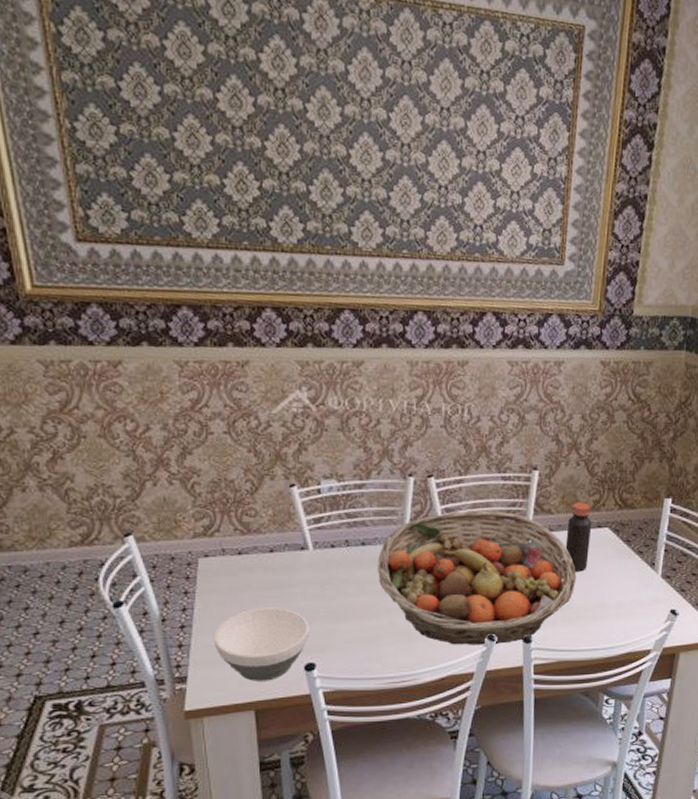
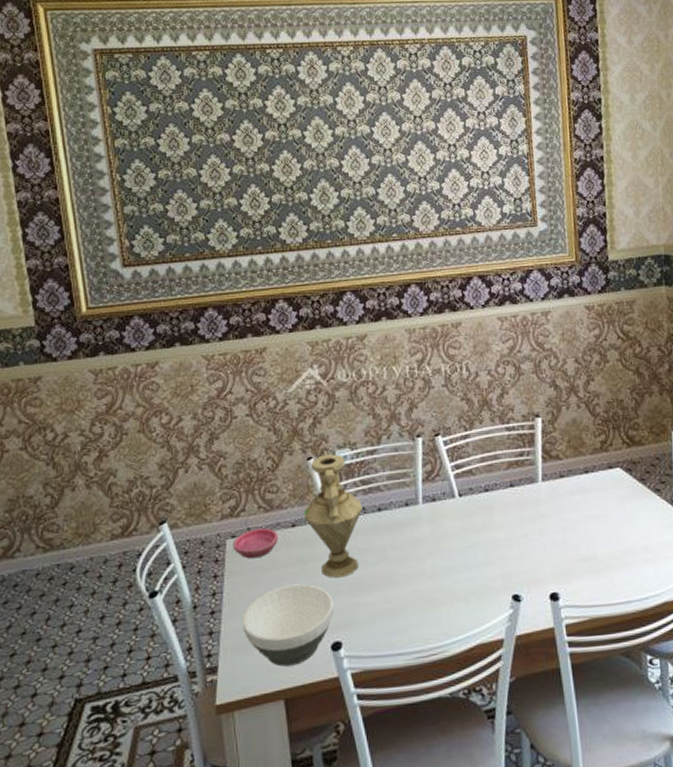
saucer: none [205,550,254,579] -> present [232,527,278,559]
vase: none [284,483,346,605] -> present [305,454,363,578]
fruit basket: present [378,509,577,645] -> none [395,462,596,610]
bottle: present [565,502,592,572] -> none [578,444,605,518]

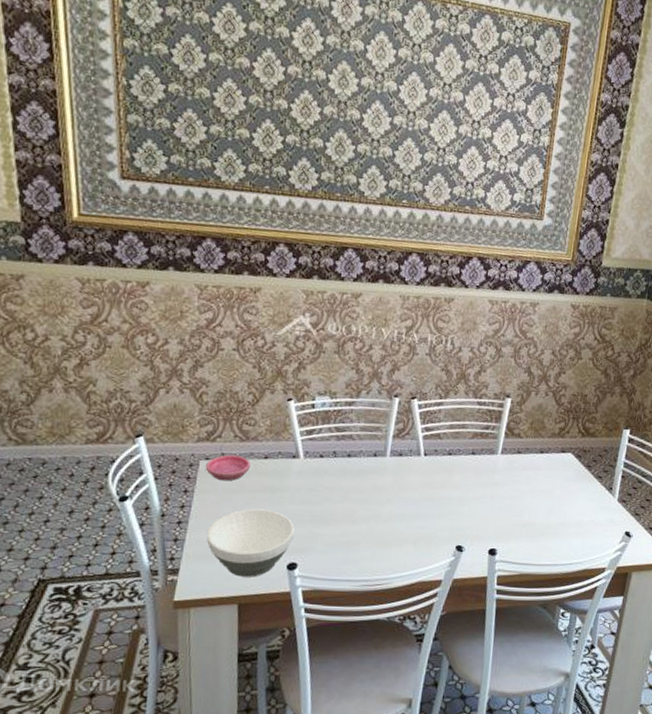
vase: present [305,454,363,578] -> none [278,398,334,509]

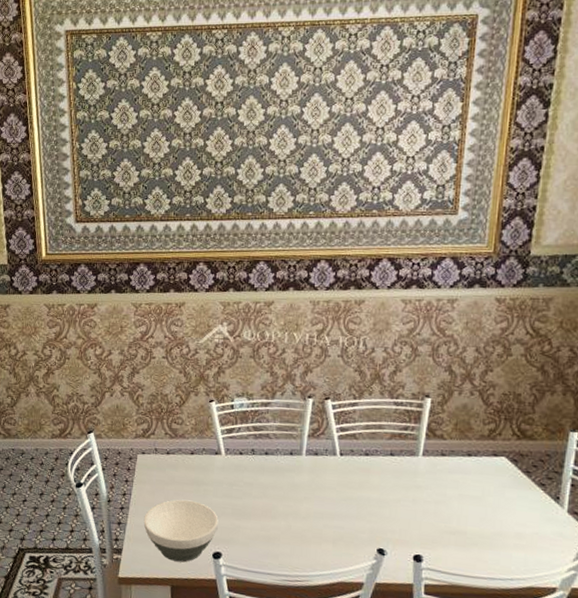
saucer: present [205,454,250,481] -> none [142,450,179,474]

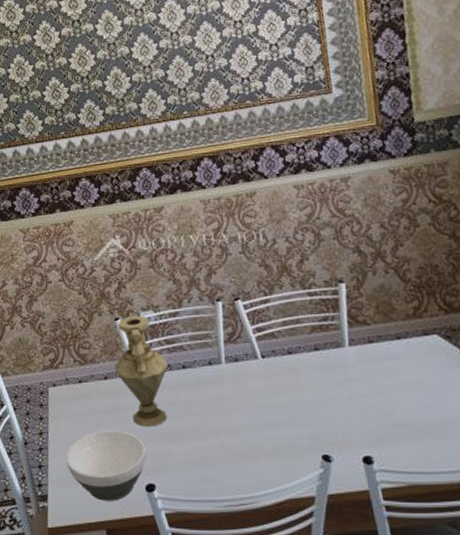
vase: none [202,400,252,503] -> present [115,315,168,427]

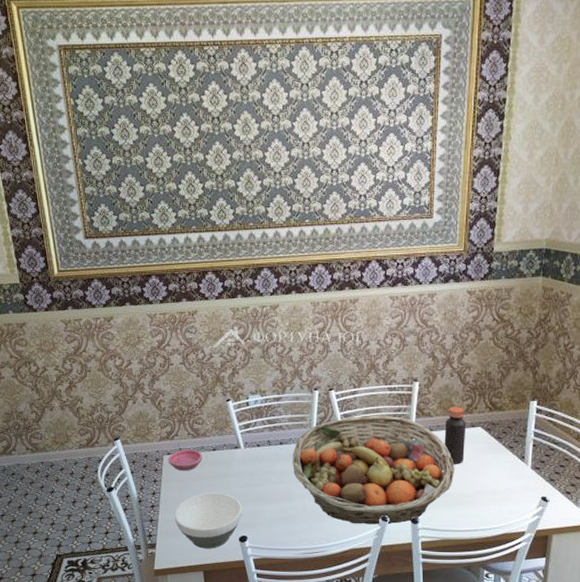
saucer: none [54,379,93,405] -> present [168,449,202,471]
vase: present [115,315,168,427] -> none [223,398,268,491]
fruit basket: none [199,326,412,466] -> present [293,415,455,525]
bottle: none [388,310,422,384] -> present [444,406,467,464]

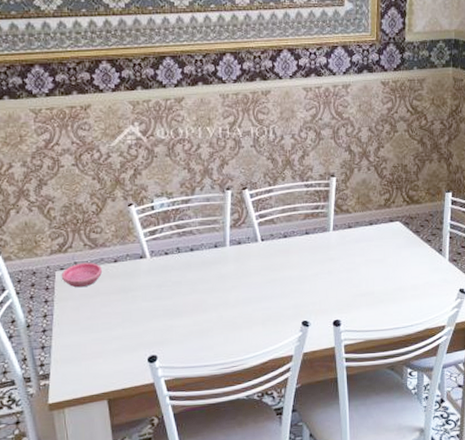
bowl: present [174,492,242,549] -> none [70,309,150,374]
fruit basket: present [293,415,455,525] -> none [205,213,375,332]
bottle: present [444,406,467,464] -> none [363,201,385,261]

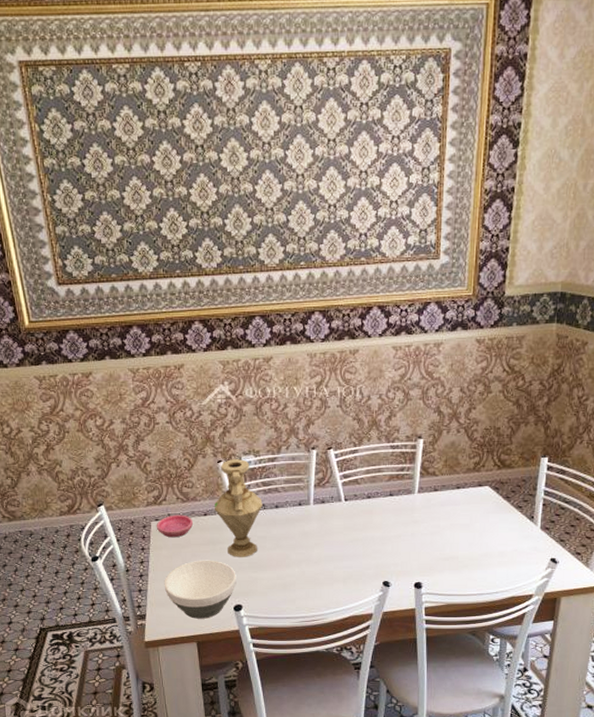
bowl: none [70,309,150,374] -> present [164,560,237,619]
vase: none [126,202,177,305] -> present [215,459,263,557]

